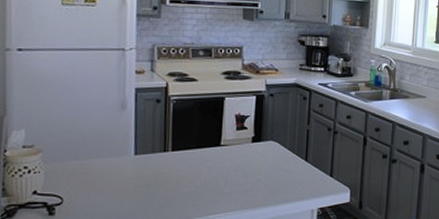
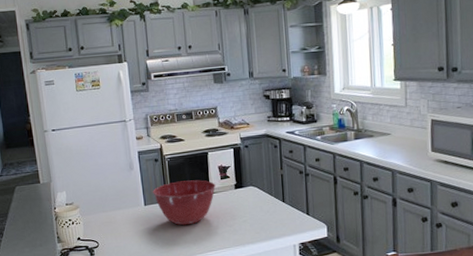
mixing bowl: none [148,128,229,182] -> present [153,180,216,226]

